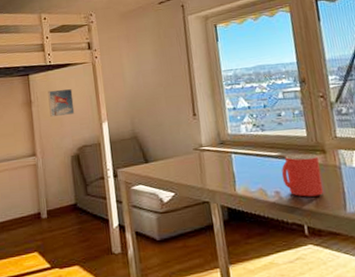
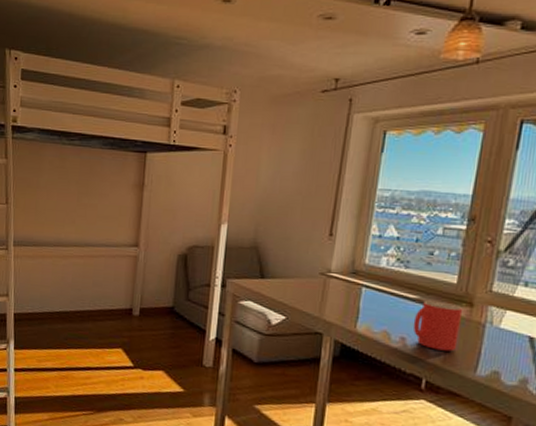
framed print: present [48,89,75,117] -> none [163,175,194,208]

